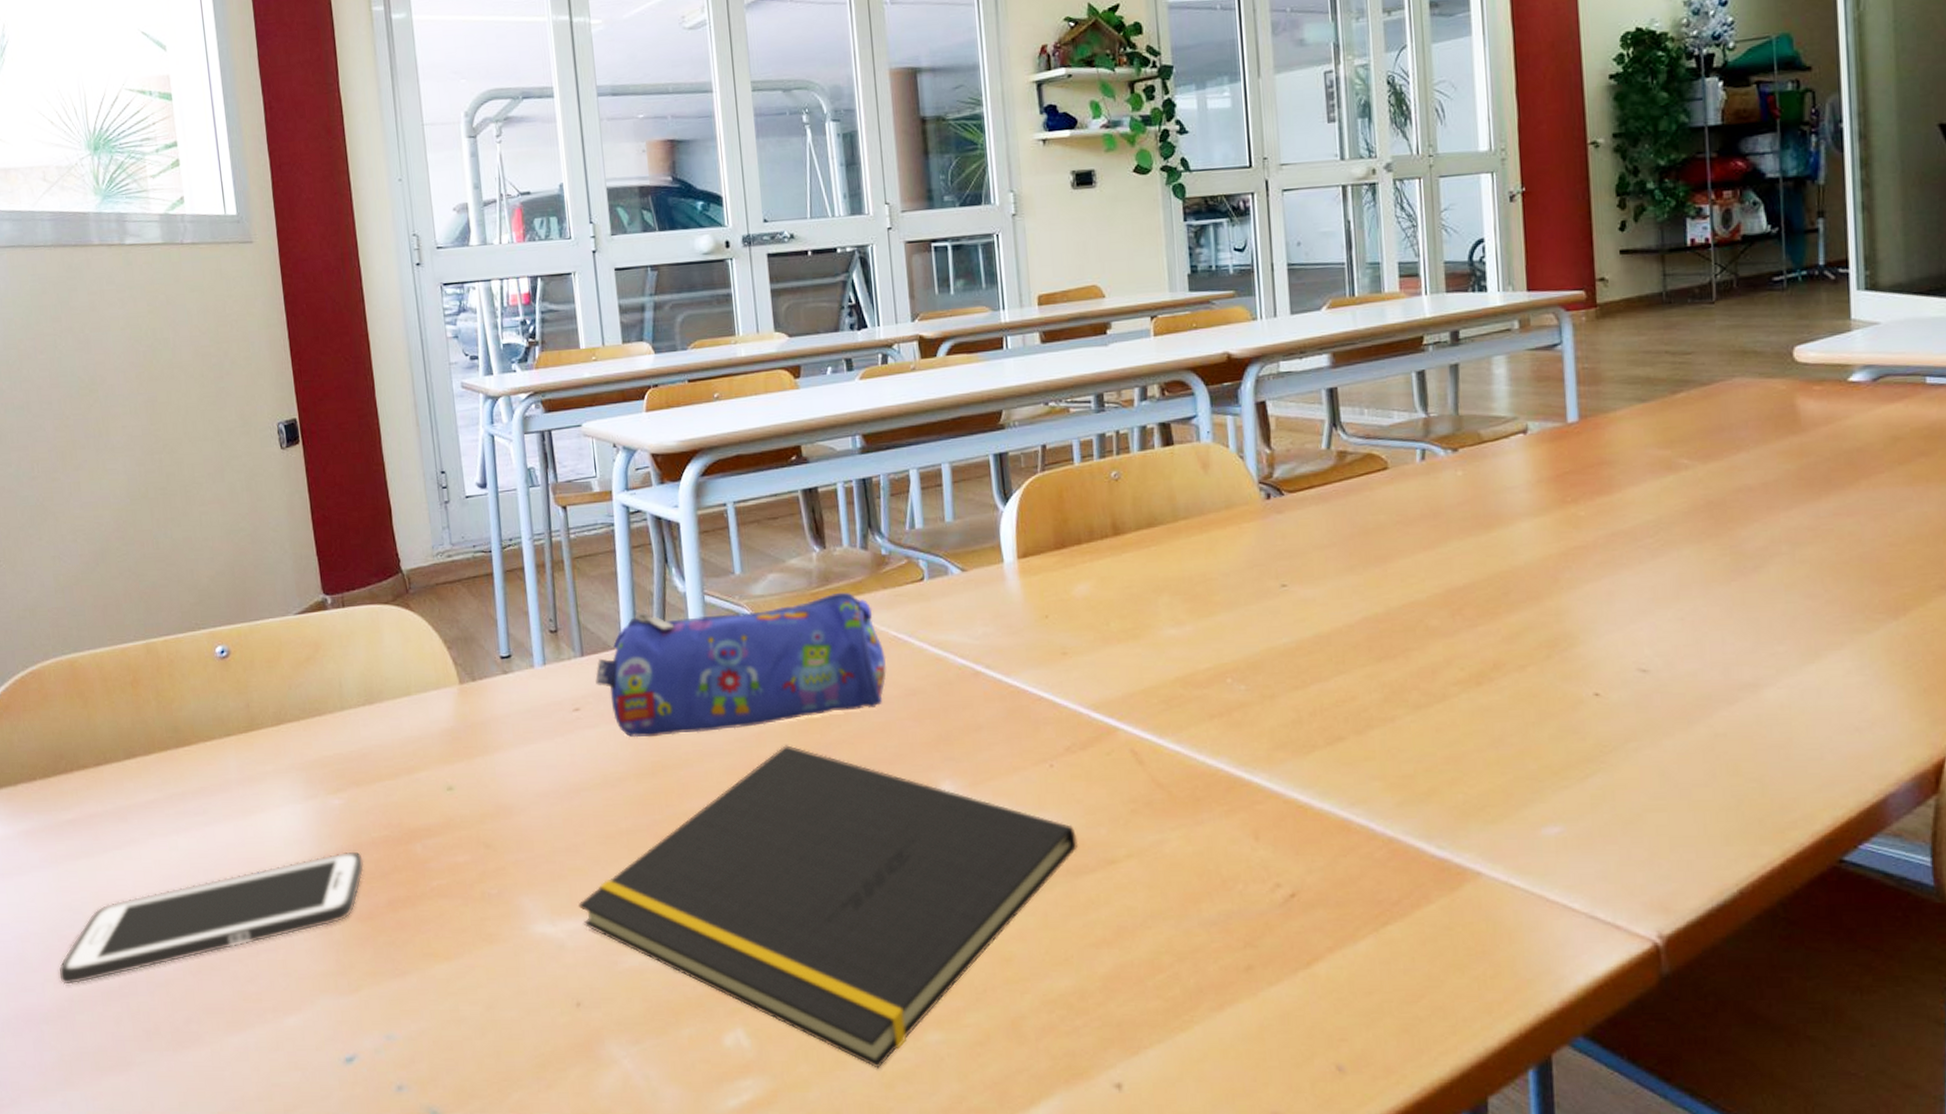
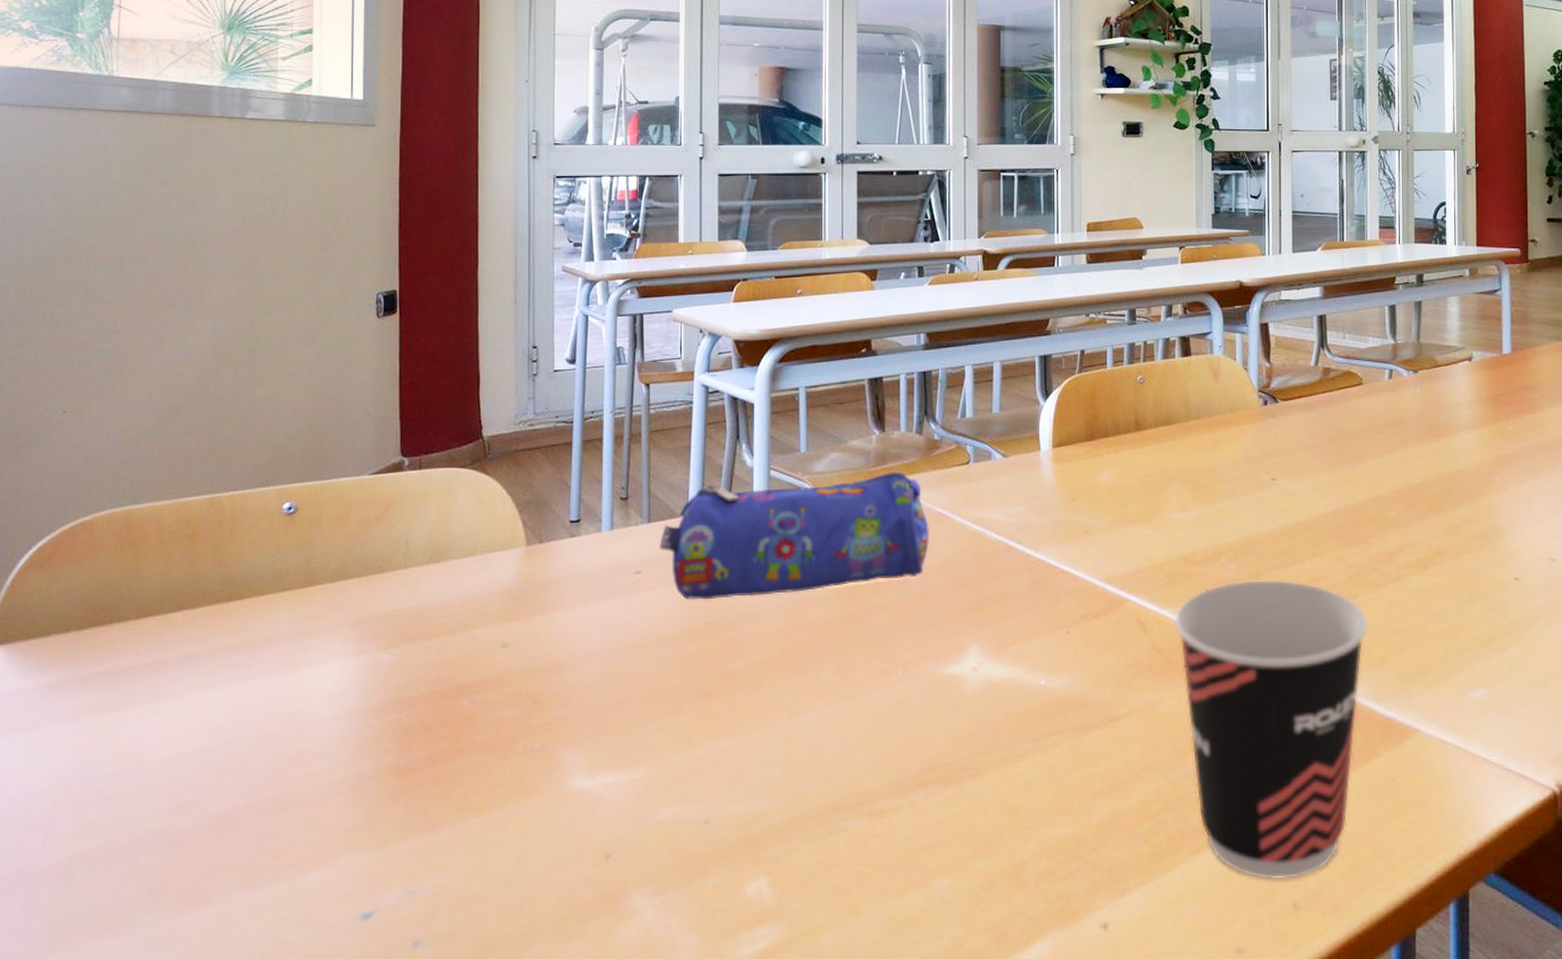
cell phone: present [59,851,365,985] -> none [64,706,409,843]
notepad: present [578,745,1077,1069] -> none [619,609,1085,914]
cup: none [1174,701,1411,1040] -> present [1174,578,1369,880]

